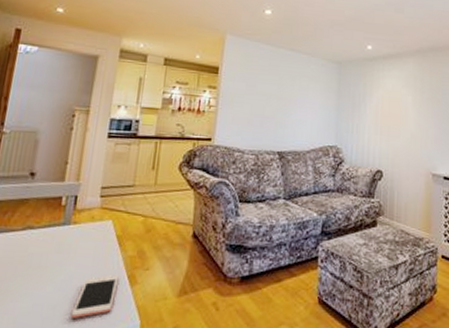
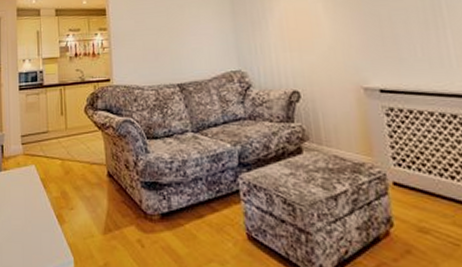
cell phone: present [70,274,119,318] -> none [14,214,49,255]

